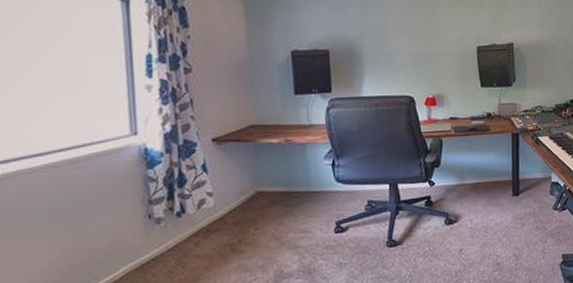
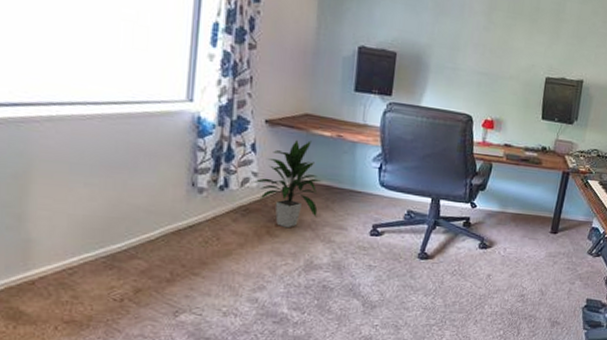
indoor plant: none [209,150,279,242] -> present [252,139,322,228]

